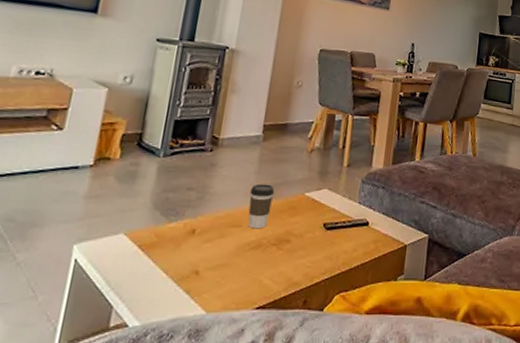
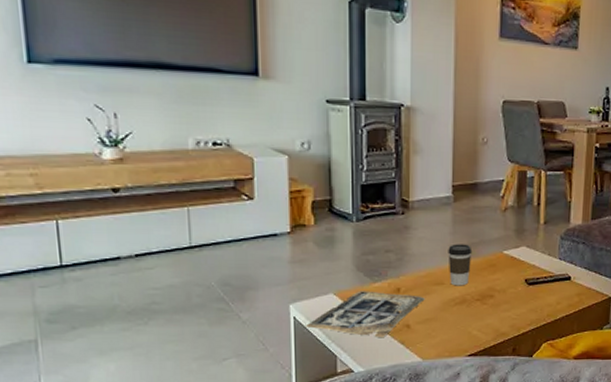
magazine: none [85,231,220,286] -> present [305,291,425,338]

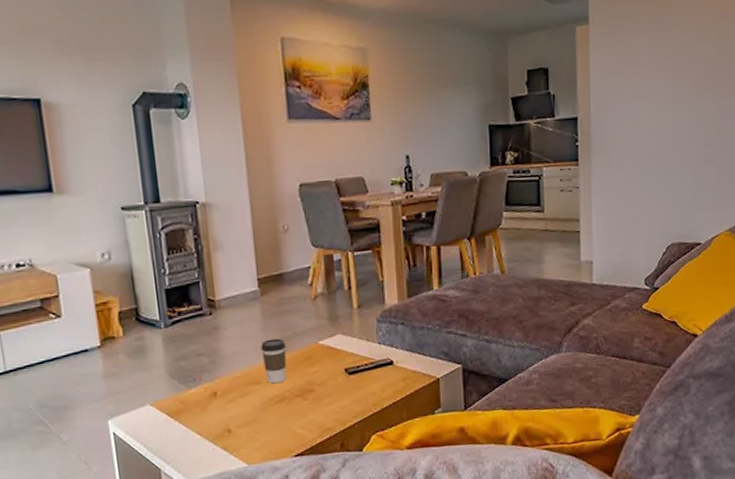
magazine: present [305,291,425,338] -> none [125,397,243,447]

